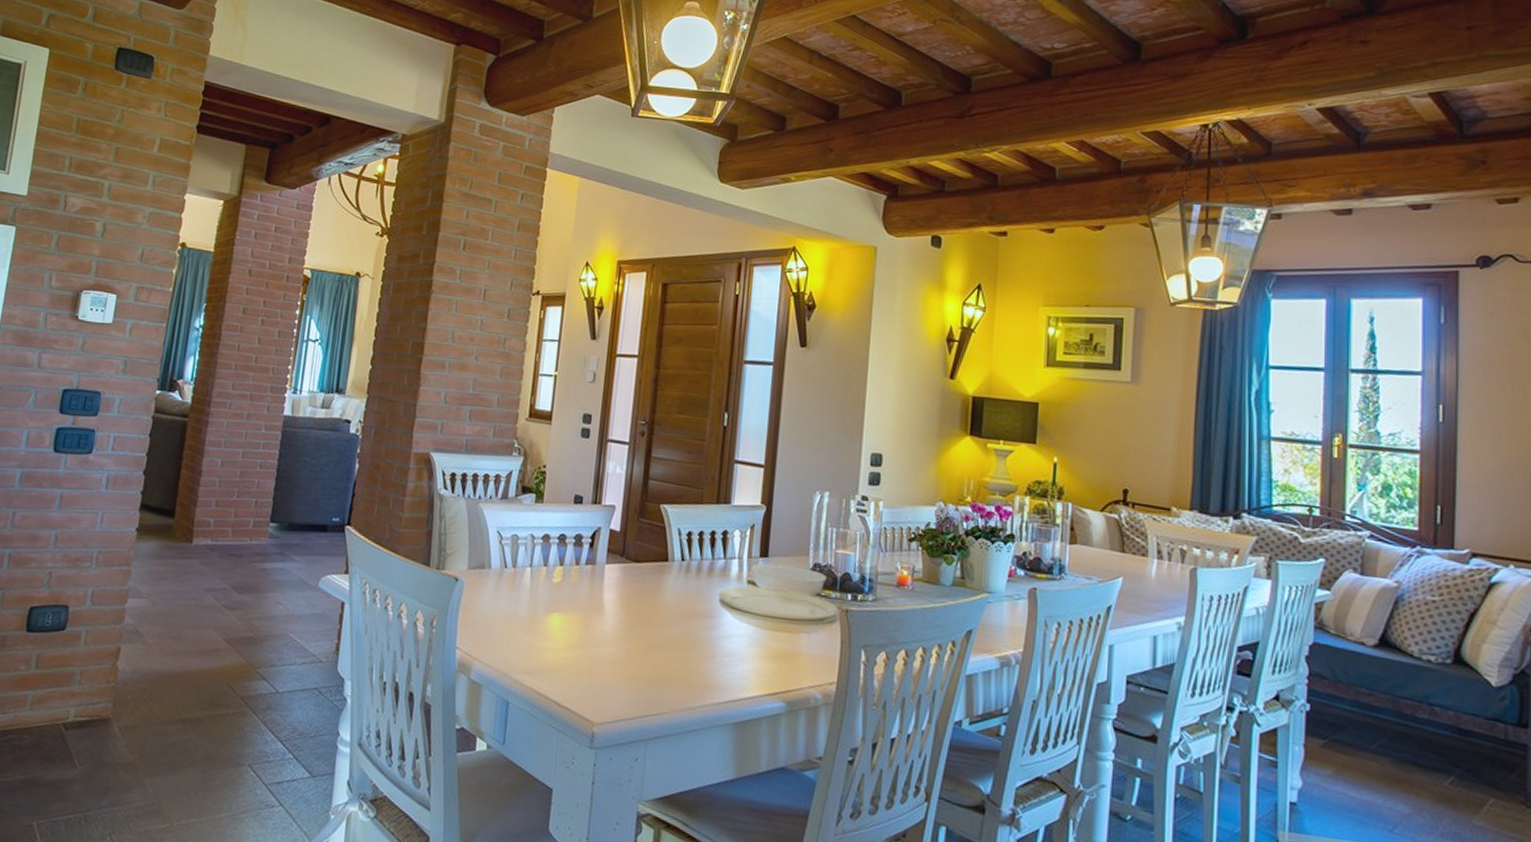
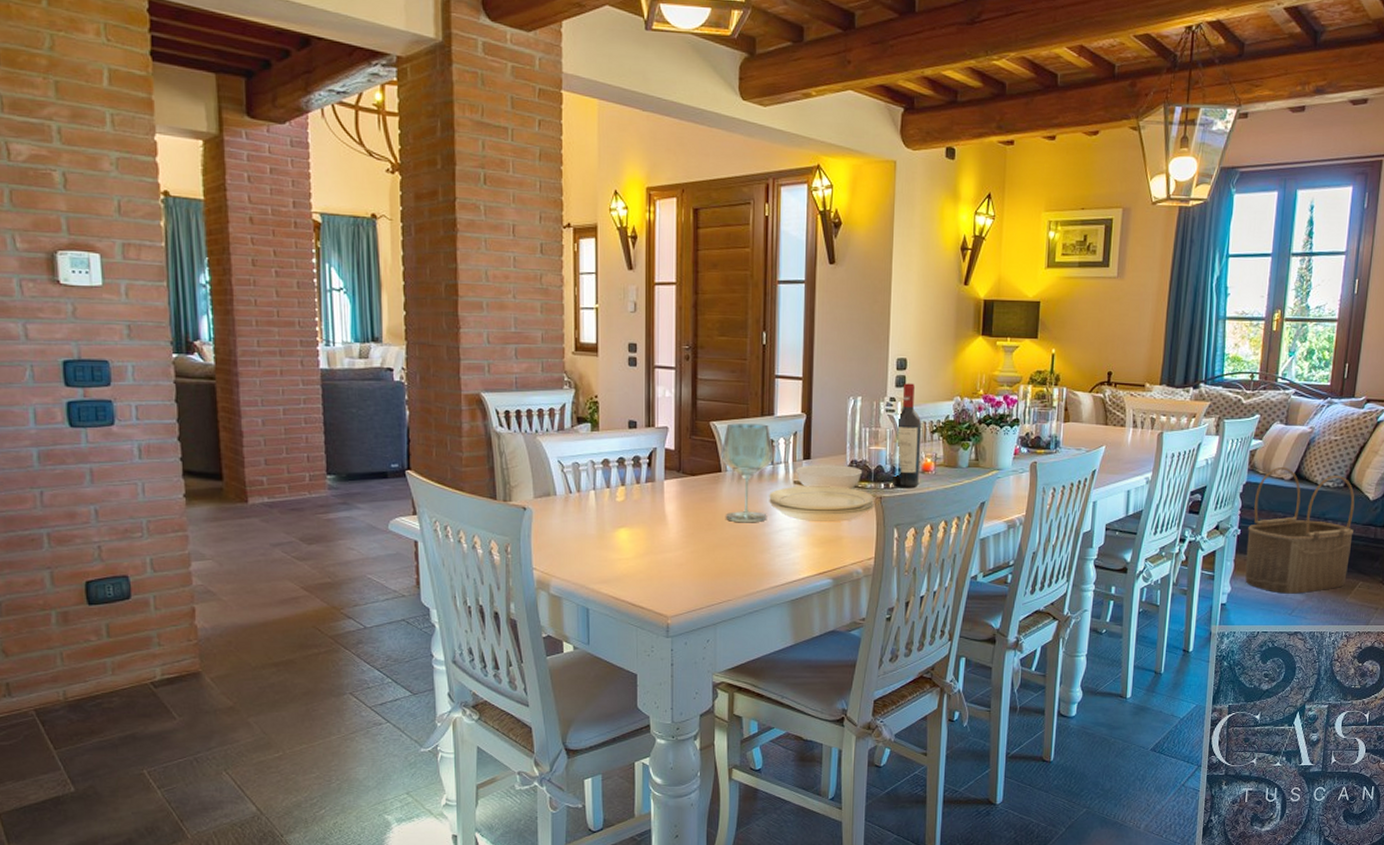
wine glass: none [668,508,728,624] -> present [720,423,774,523]
wine bottle: none [860,481,898,605] -> present [891,383,922,489]
wicker basket: none [1320,627,1473,804] -> present [1245,466,1355,594]

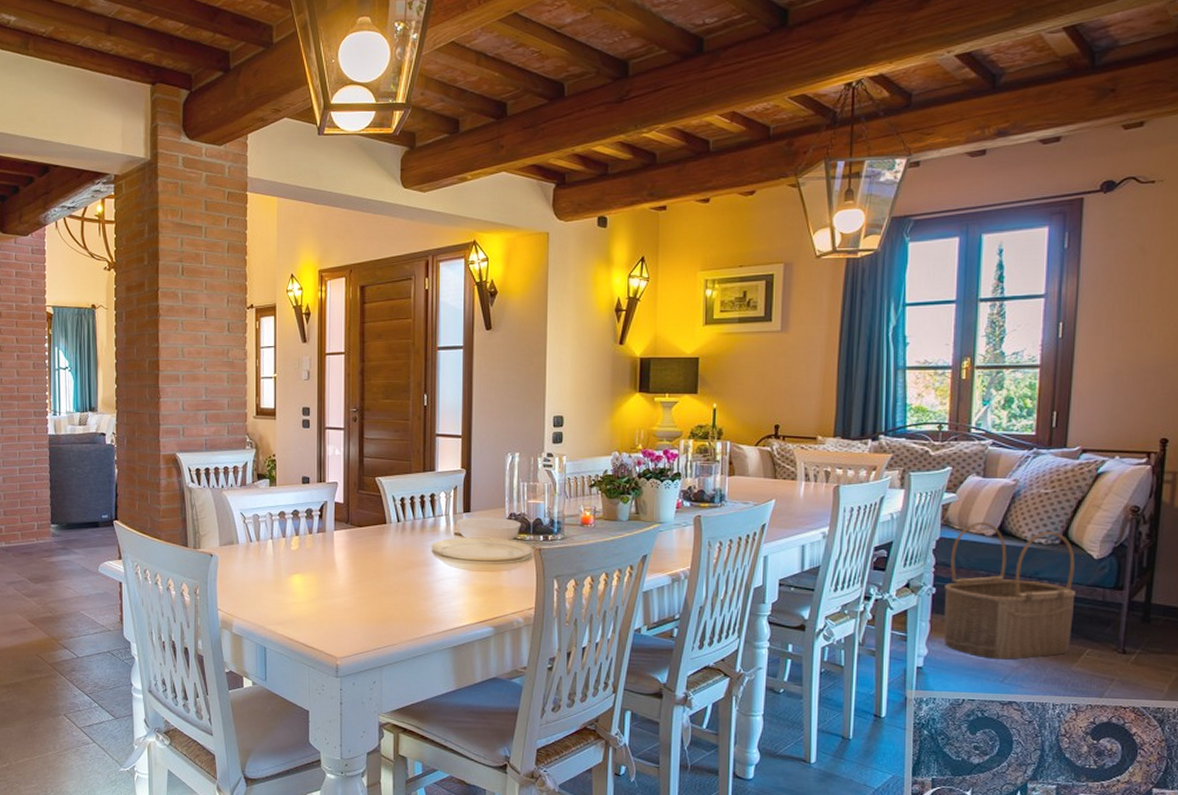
wine glass: present [720,423,774,523] -> none [385,479,435,572]
wine bottle: present [891,383,922,489] -> none [550,439,580,541]

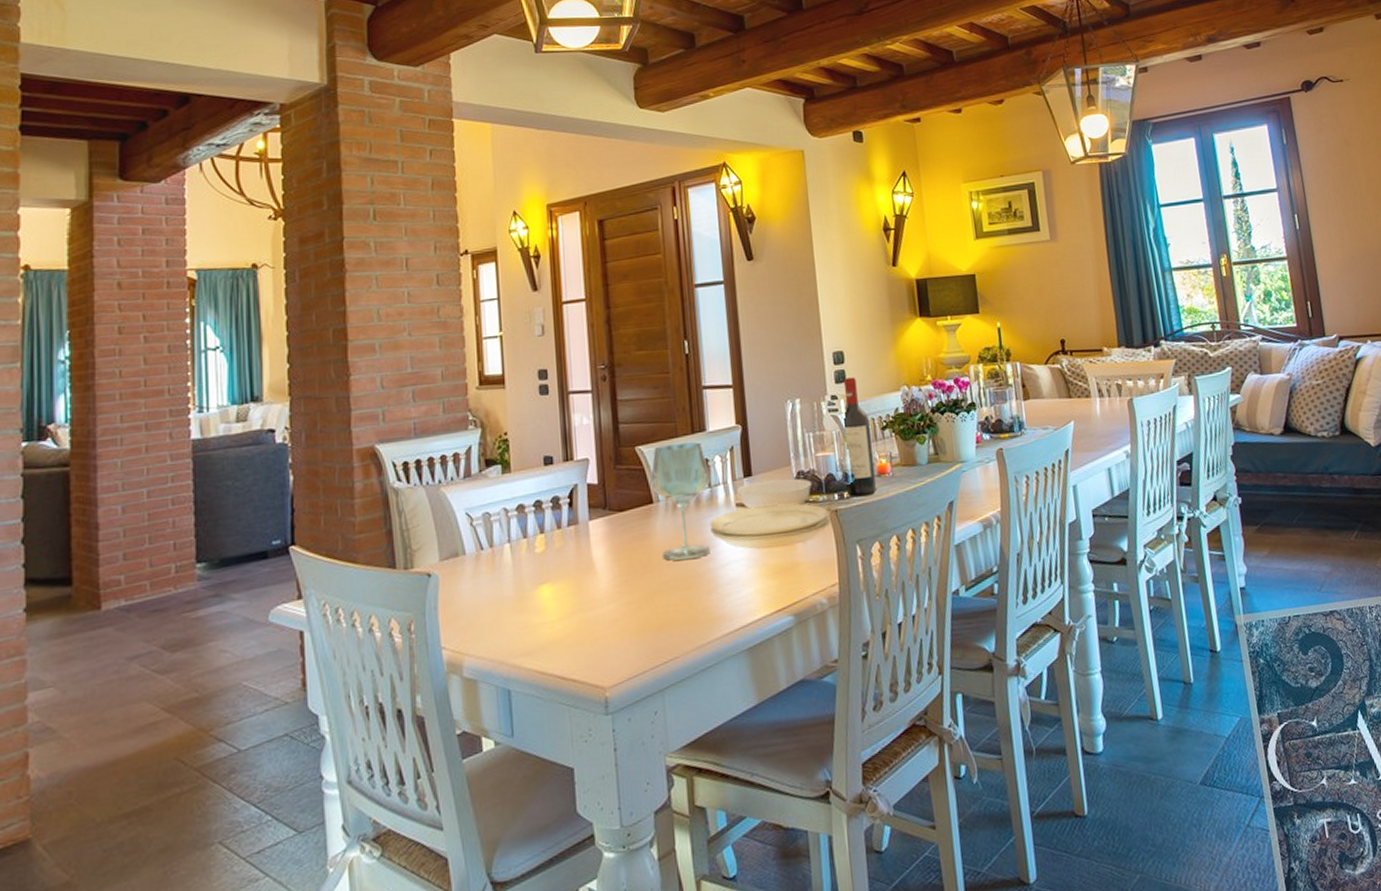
wine glass: none [385,479,435,572] -> present [650,442,711,561]
wine bottle: none [550,439,580,541] -> present [842,377,876,498]
wicker basket: present [944,521,1075,660] -> none [1247,420,1371,567]

